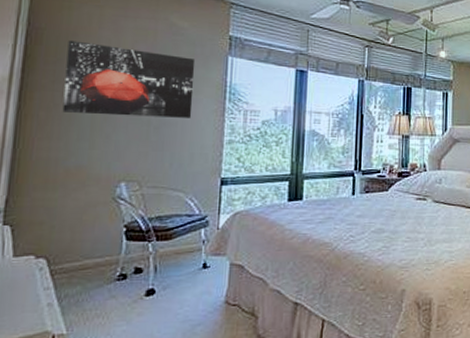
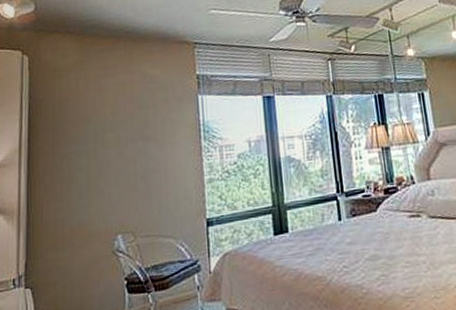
wall art: present [62,40,196,118] -> none [62,103,173,174]

